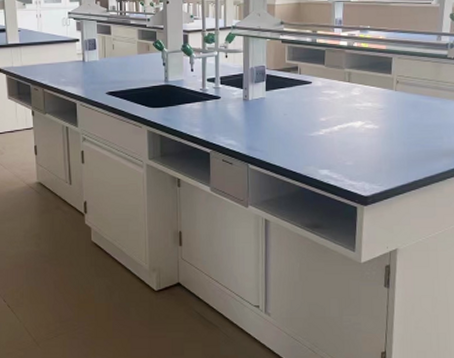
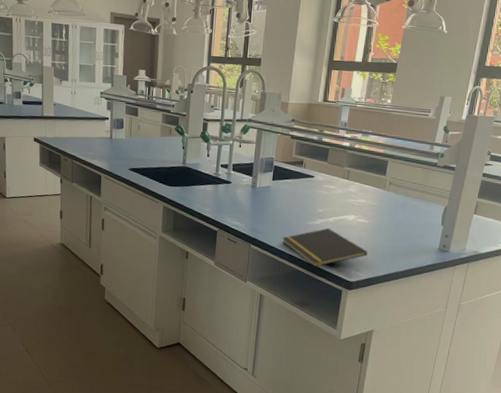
notepad: none [284,138,381,183] -> present [282,228,368,267]

